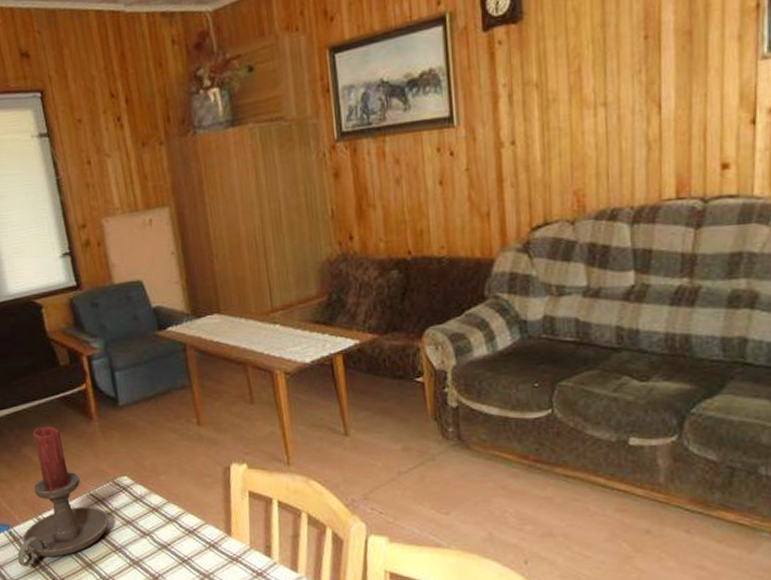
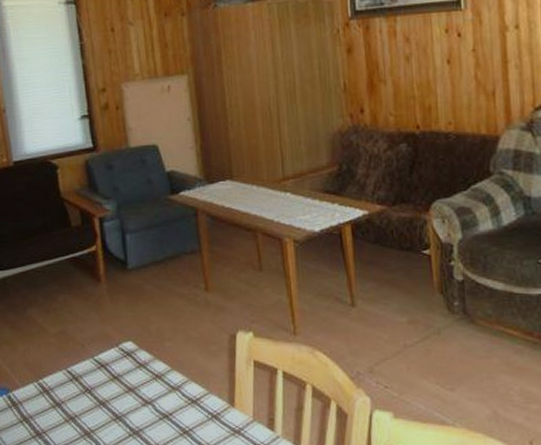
candle holder: present [17,427,109,567] -> none [14,288,110,434]

